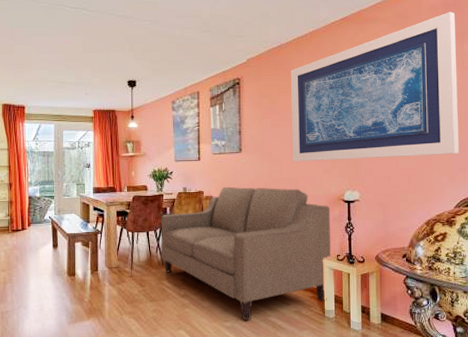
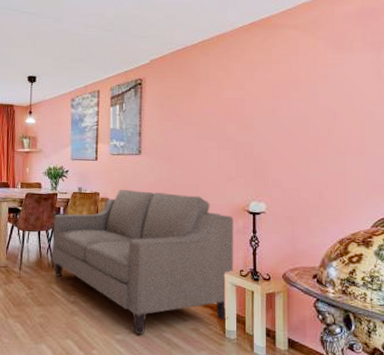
wall art: present [290,11,460,162] -> none [194,20,377,170]

